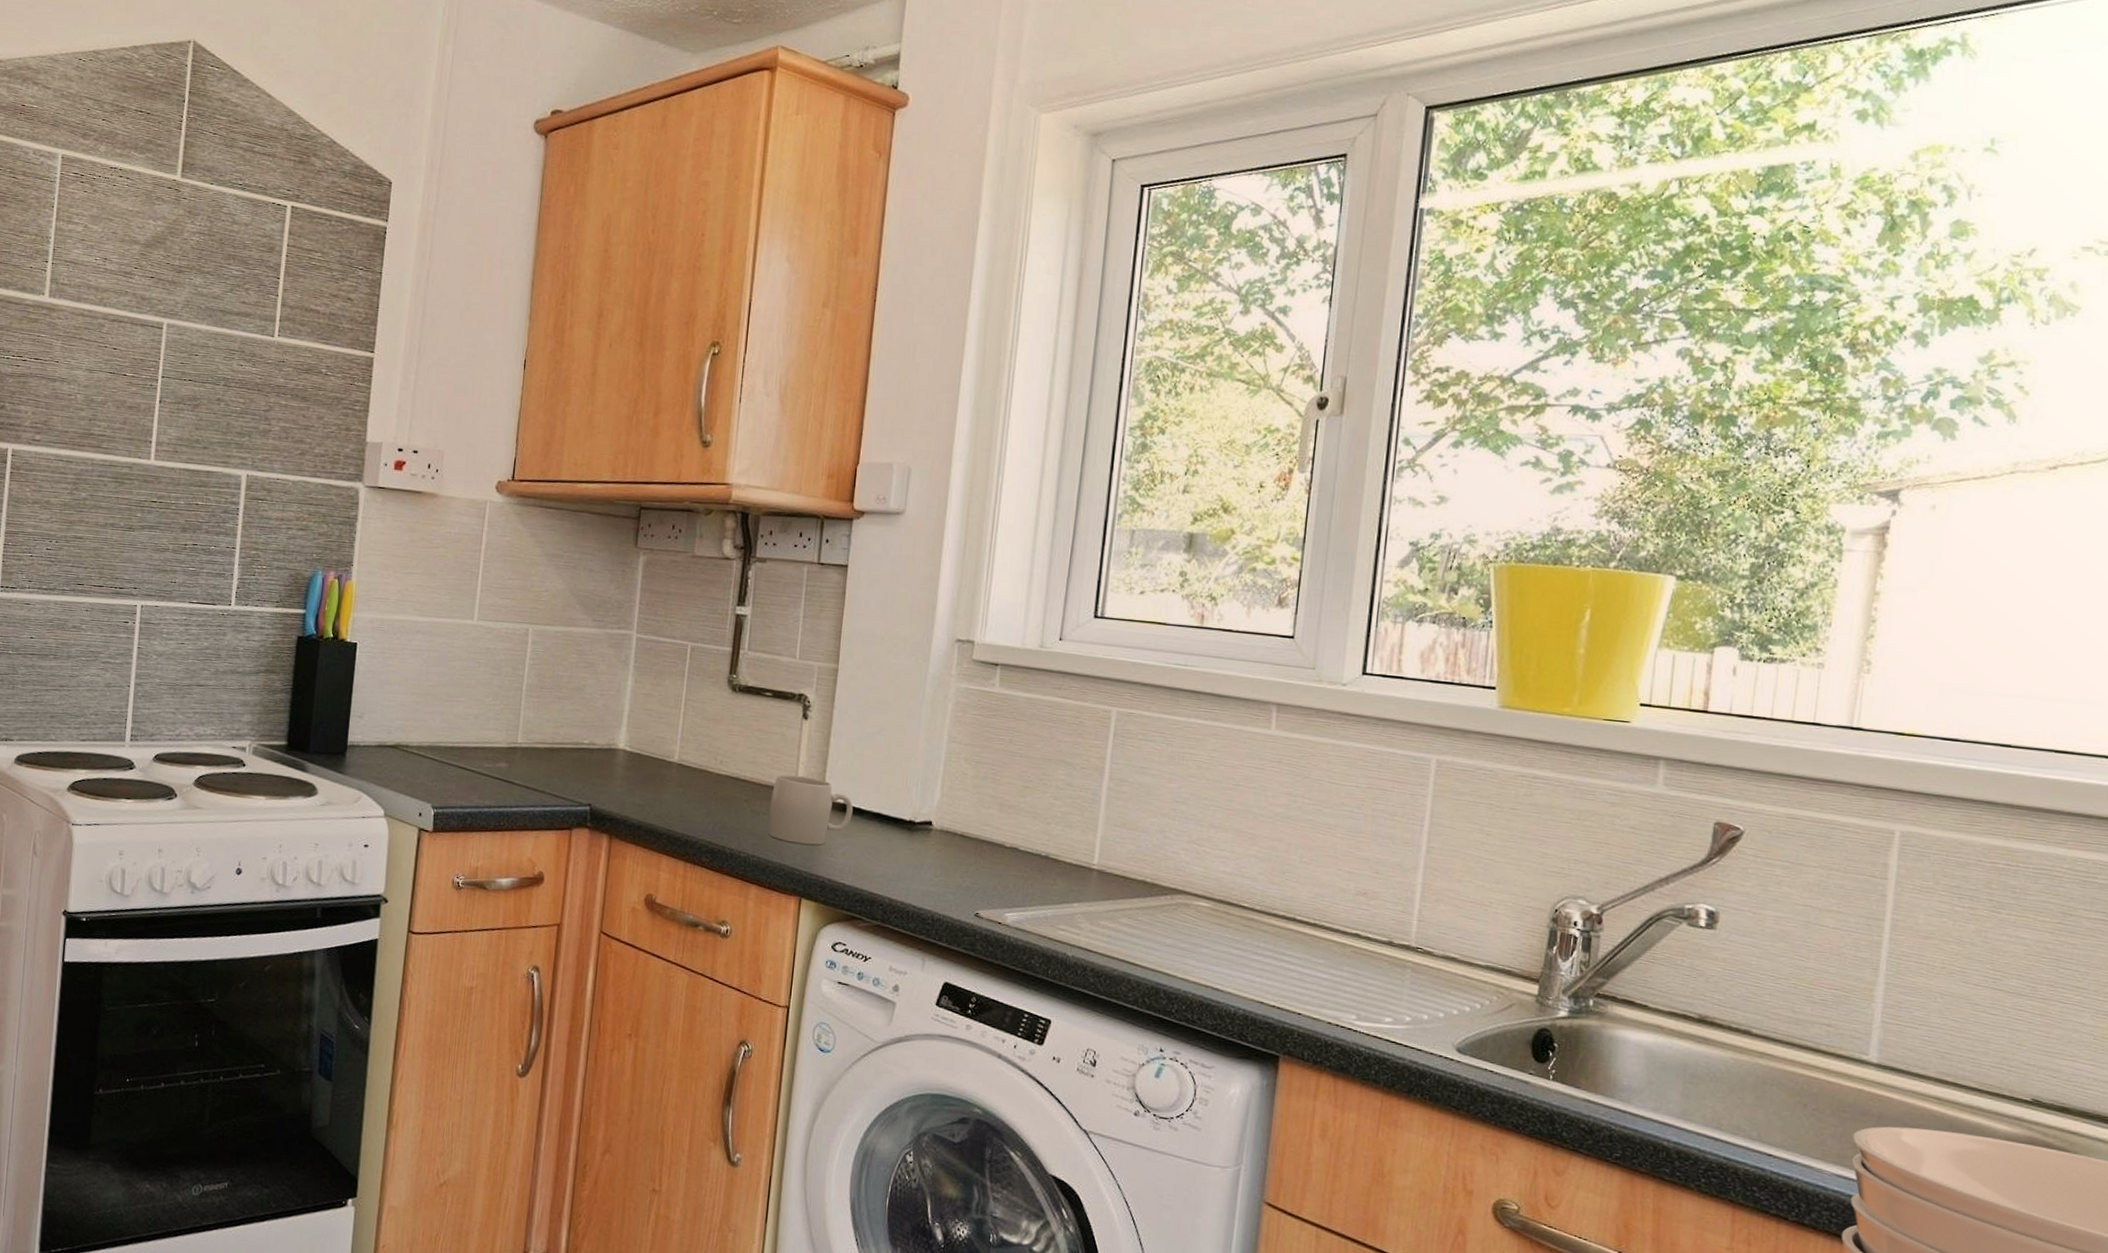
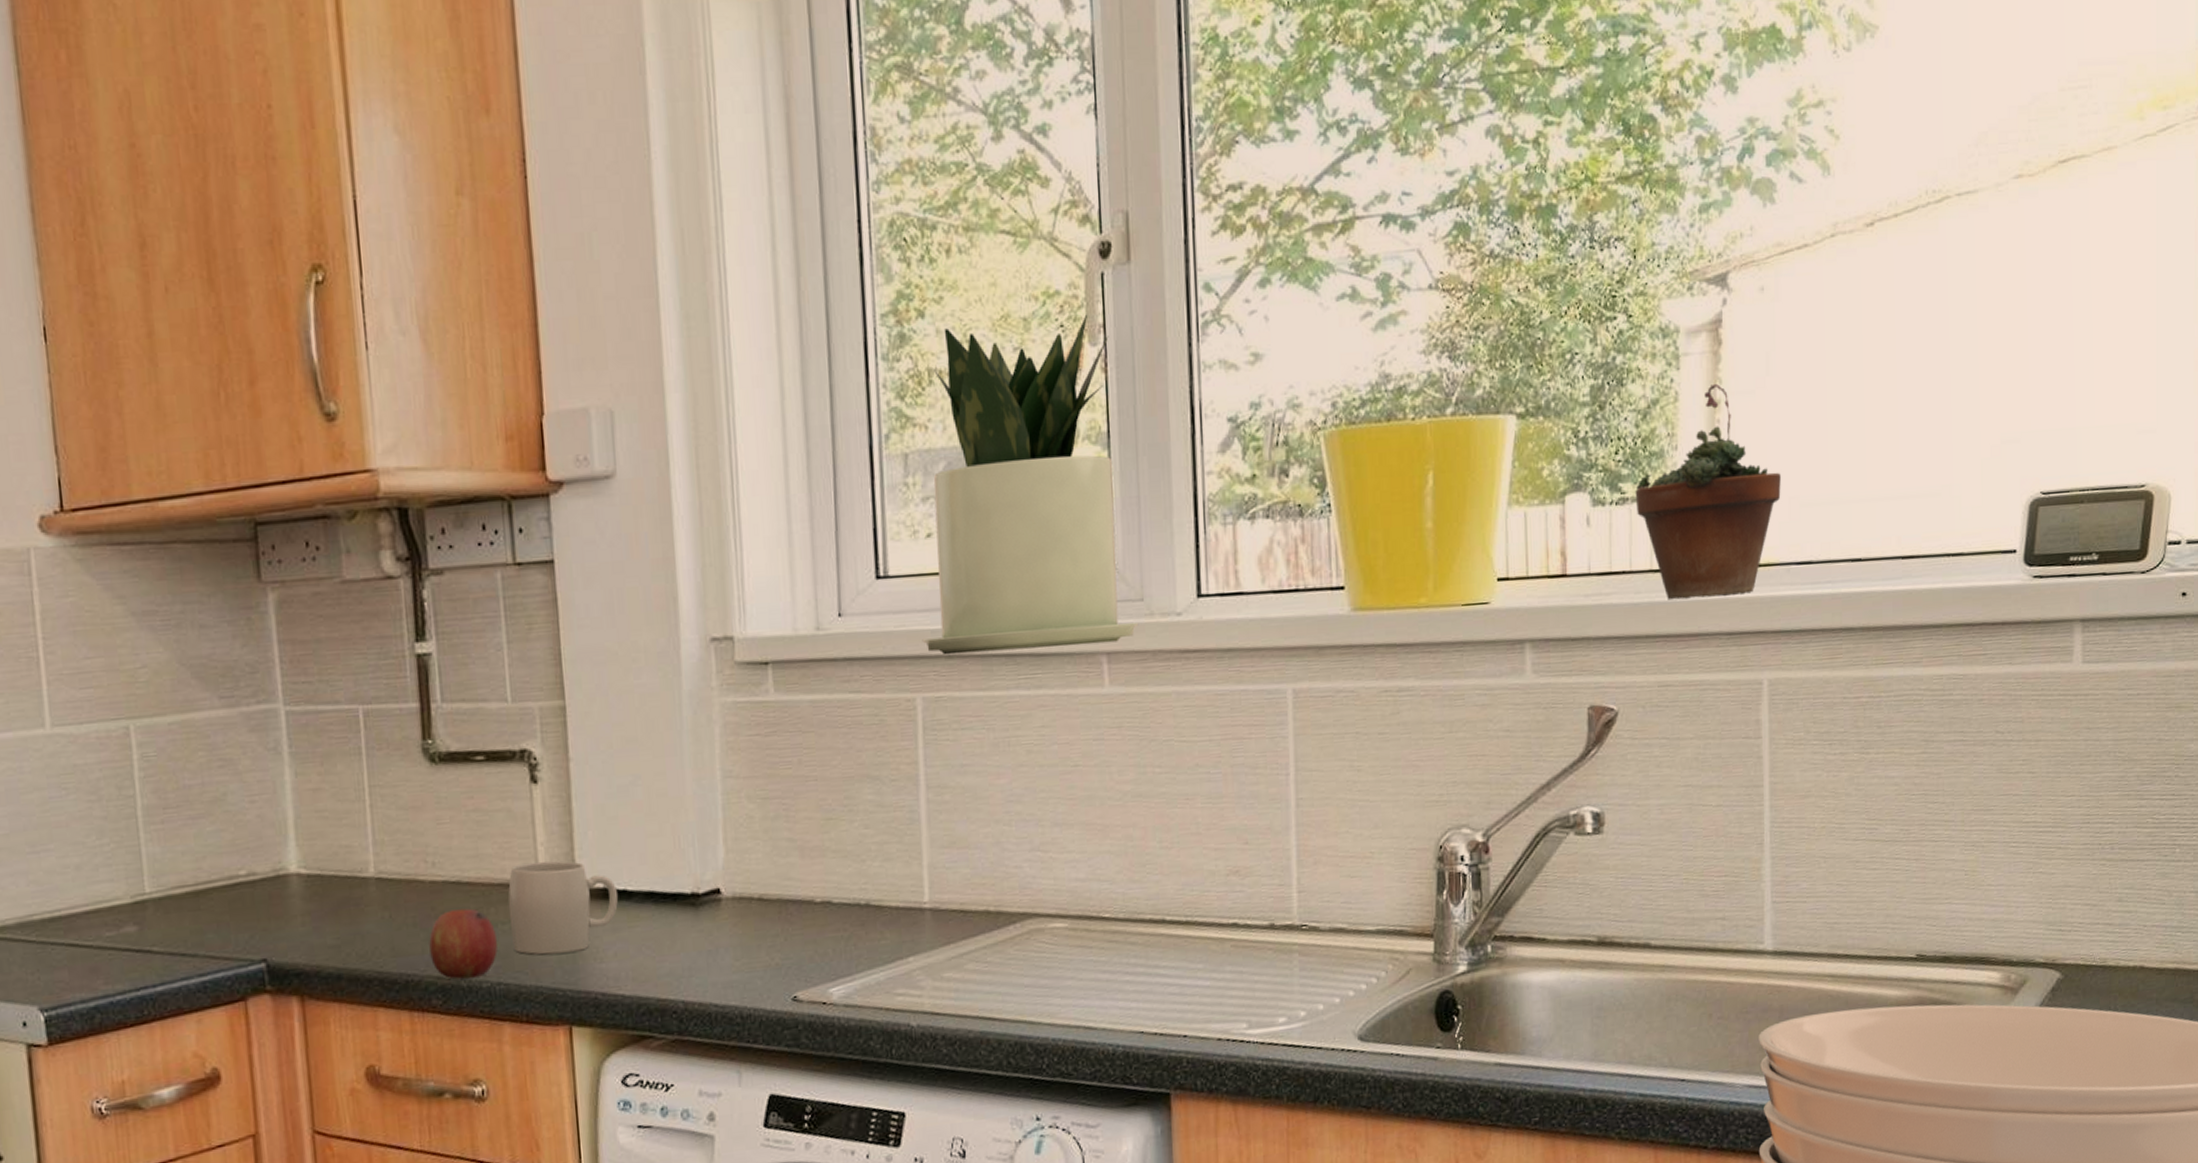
fruit: none [707,797,758,848] -> present [429,908,498,980]
planter: none [1124,444,1316,697] -> present [922,314,1139,655]
succulent plant: none [1783,577,1934,757] -> present [1635,383,1781,601]

